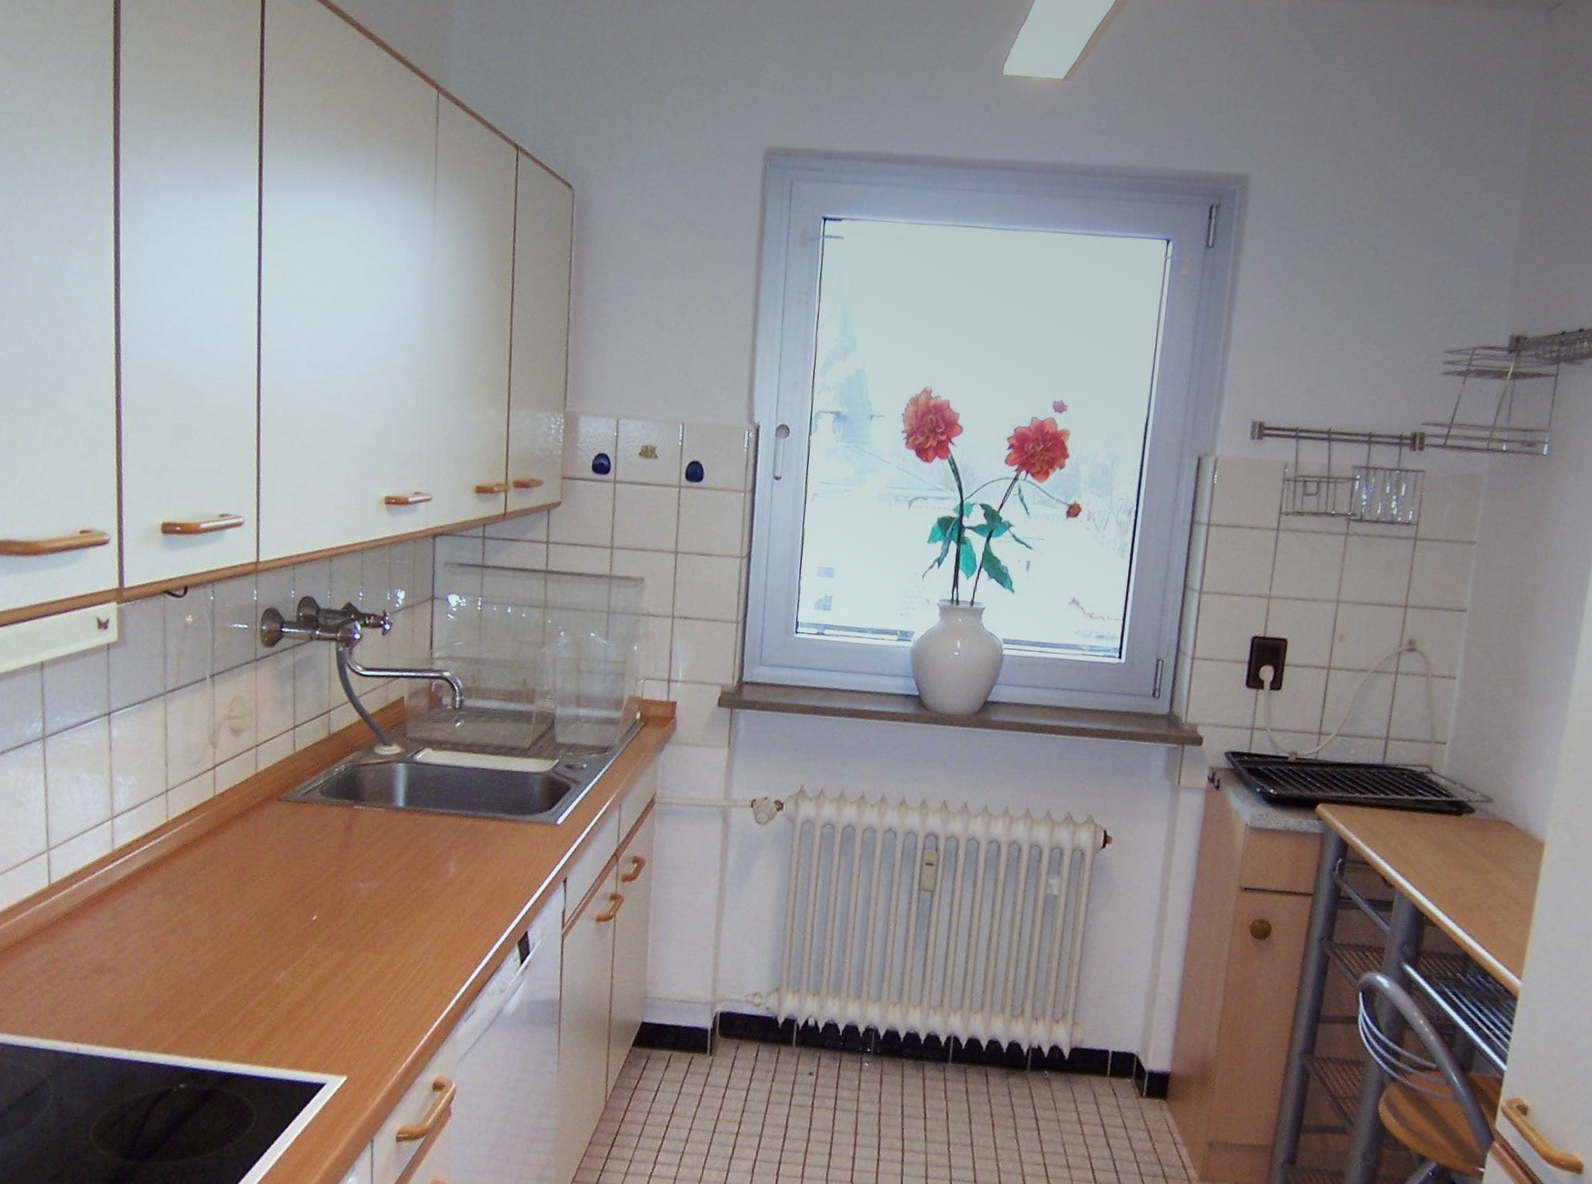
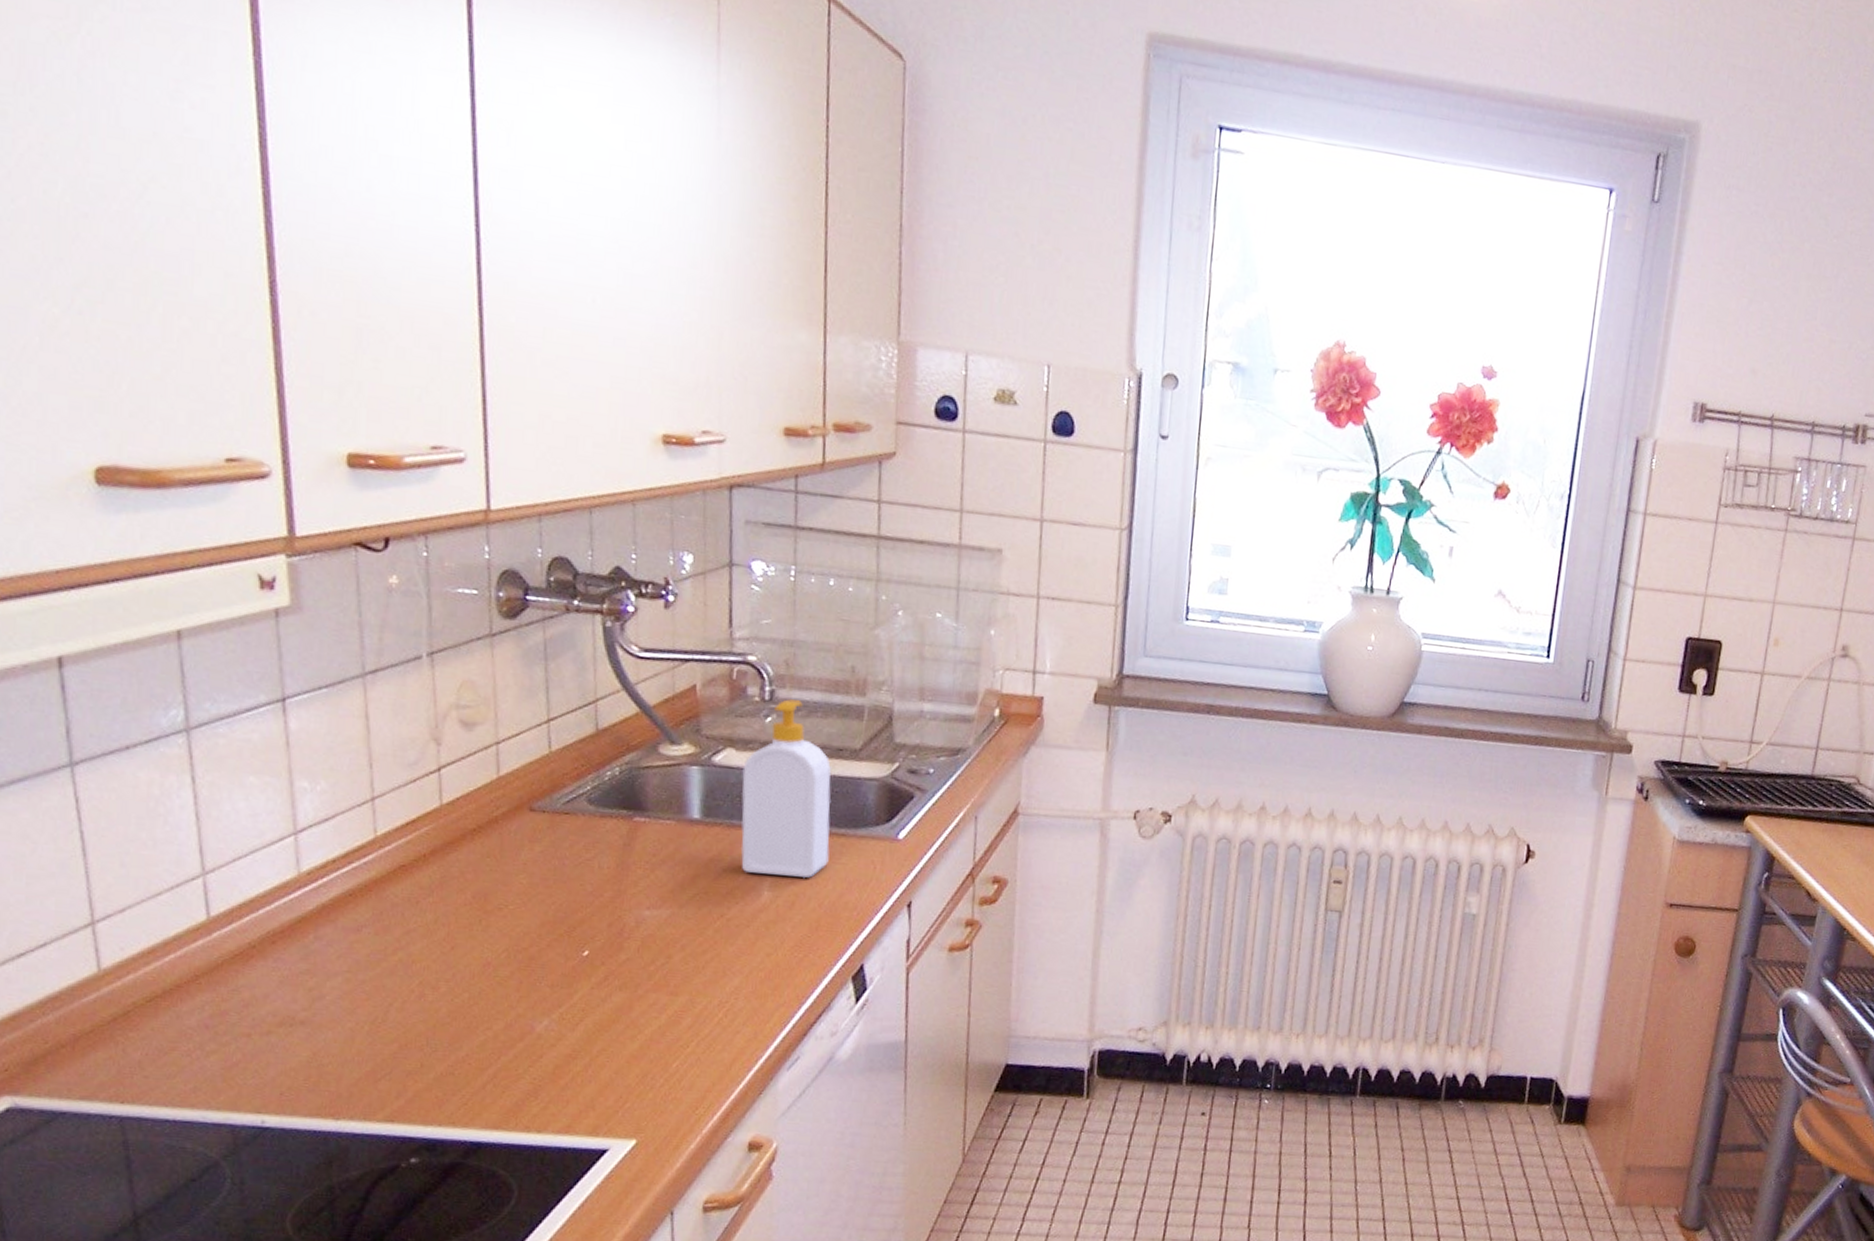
soap bottle: none [434,707,505,858] -> present [741,699,832,879]

